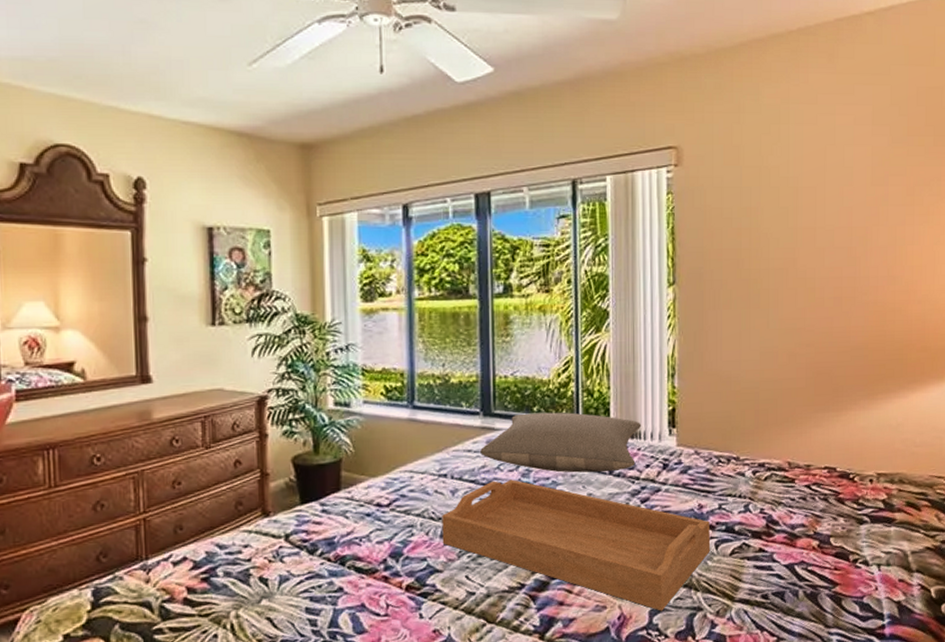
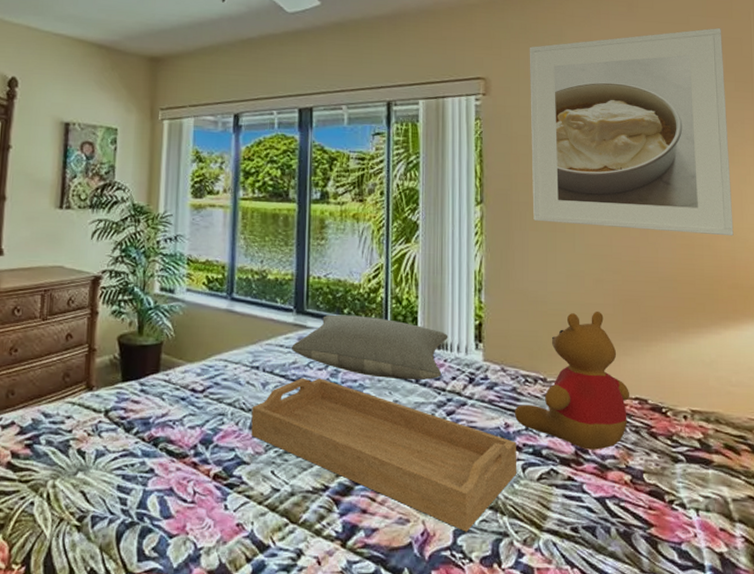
teddy bear: none [707,385,820,521] -> present [514,311,630,450]
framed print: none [723,76,925,299] -> present [529,27,734,236]

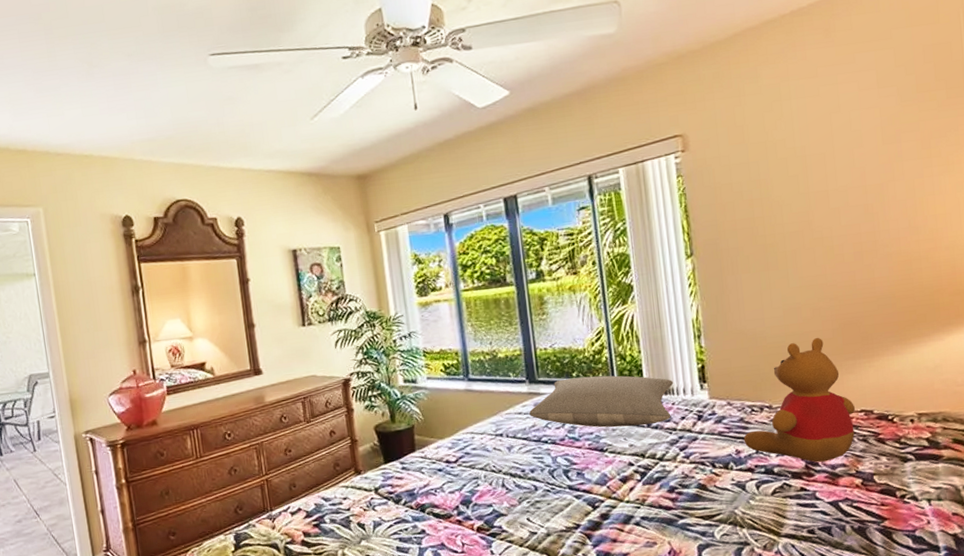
serving tray: present [251,378,517,532] -> none [501,435,752,546]
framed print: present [529,27,734,236] -> none [724,35,953,264]

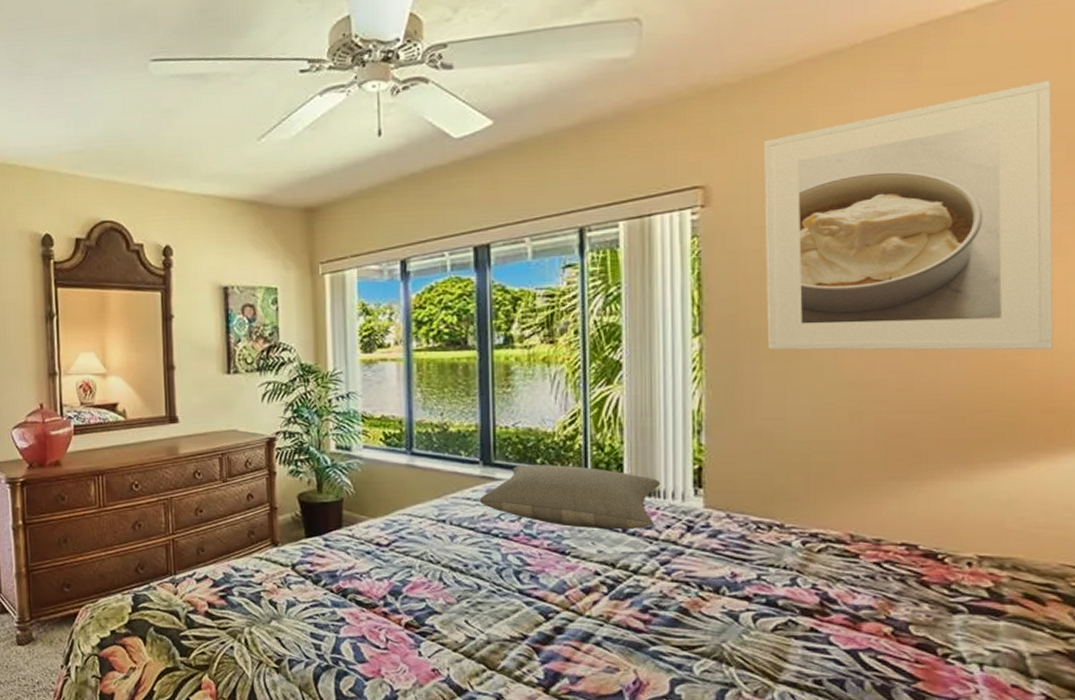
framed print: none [724,35,953,264] -> present [763,79,1054,350]
teddy bear: present [743,337,856,463] -> none [743,448,895,600]

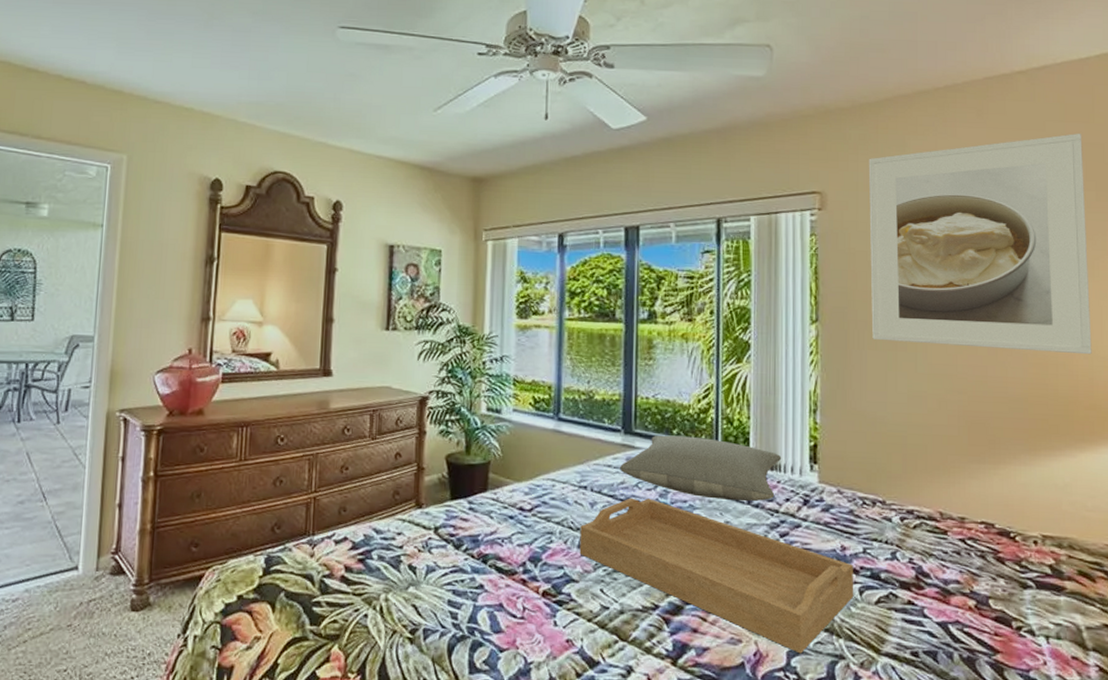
serving tray: none [441,530,747,682] -> present [579,498,854,654]

